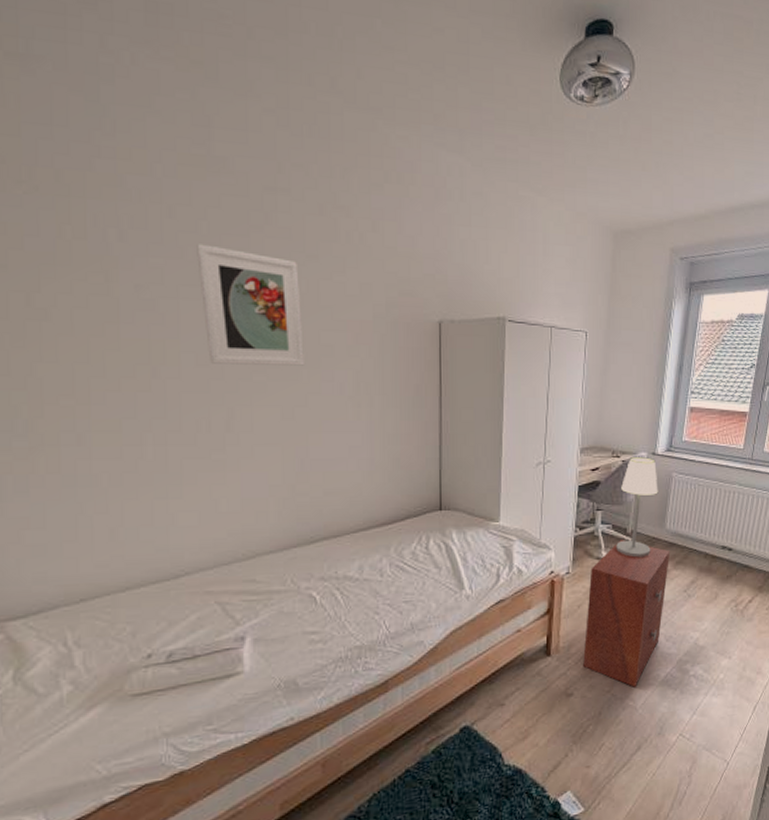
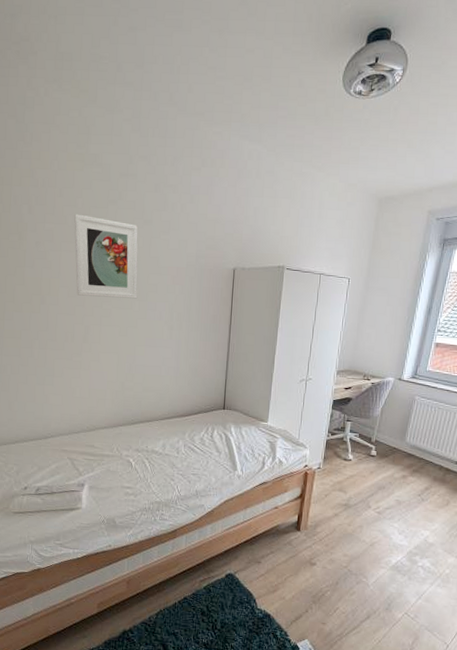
nightstand: present [583,540,671,687] -> none [326,447,409,567]
table lamp: present [616,456,658,558] -> none [361,380,402,463]

